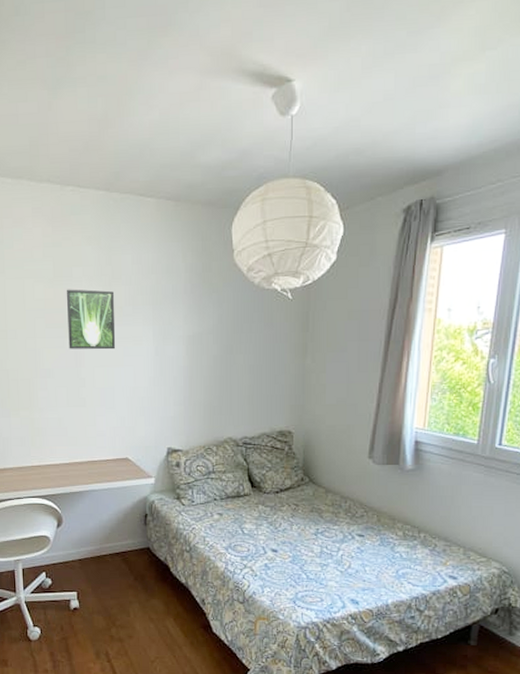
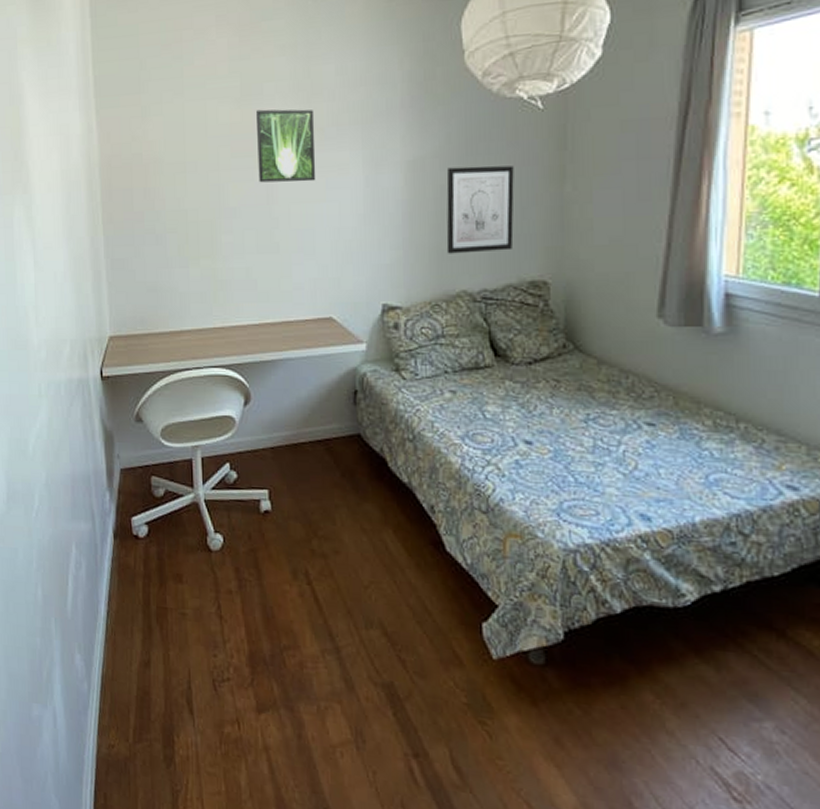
wall art: none [217,341,269,409] -> present [446,166,514,254]

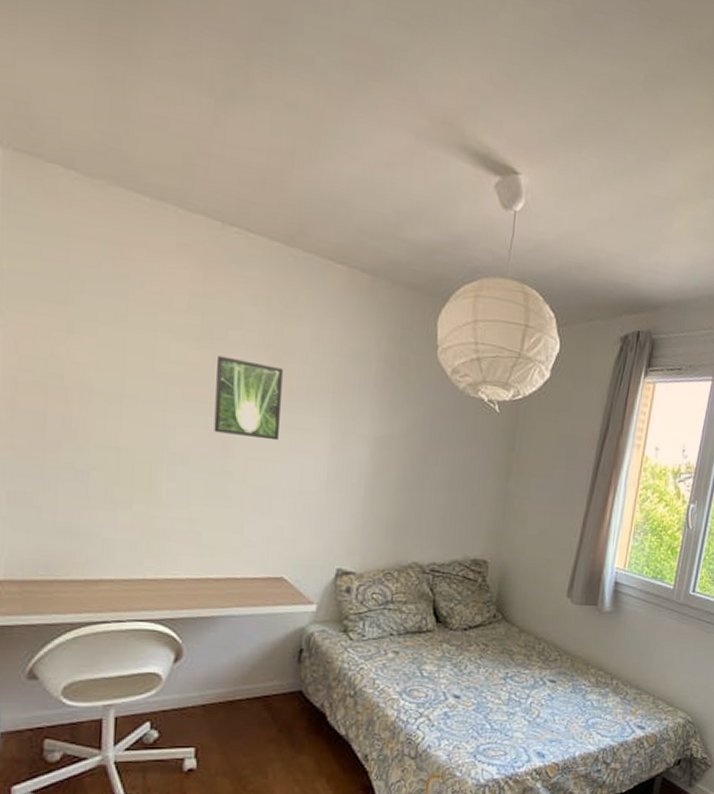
wall art: present [446,166,514,254] -> none [403,449,470,531]

